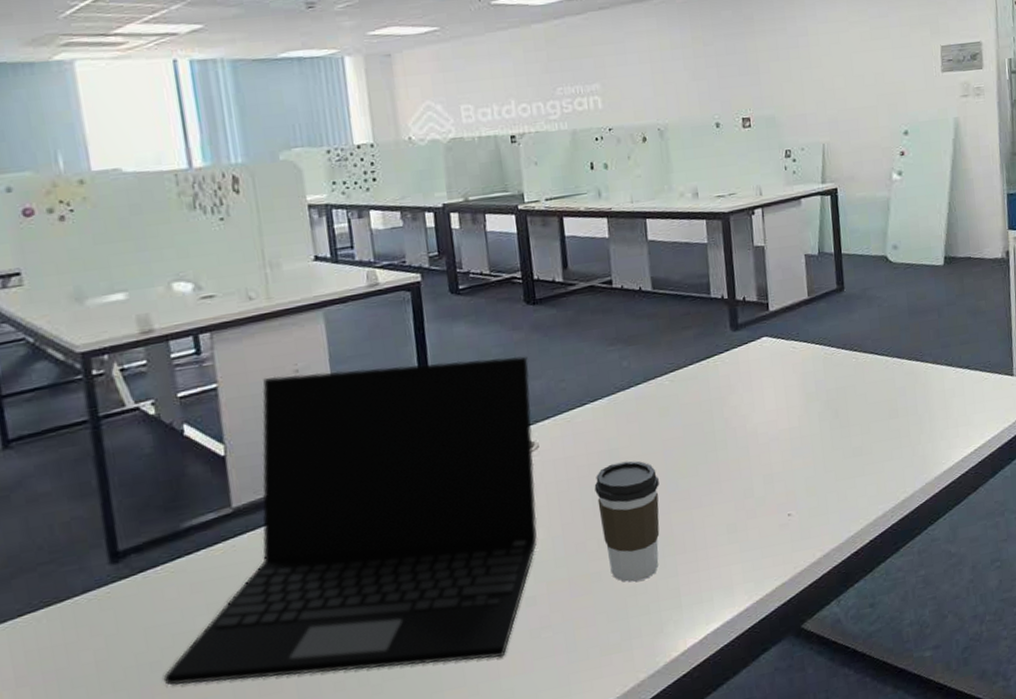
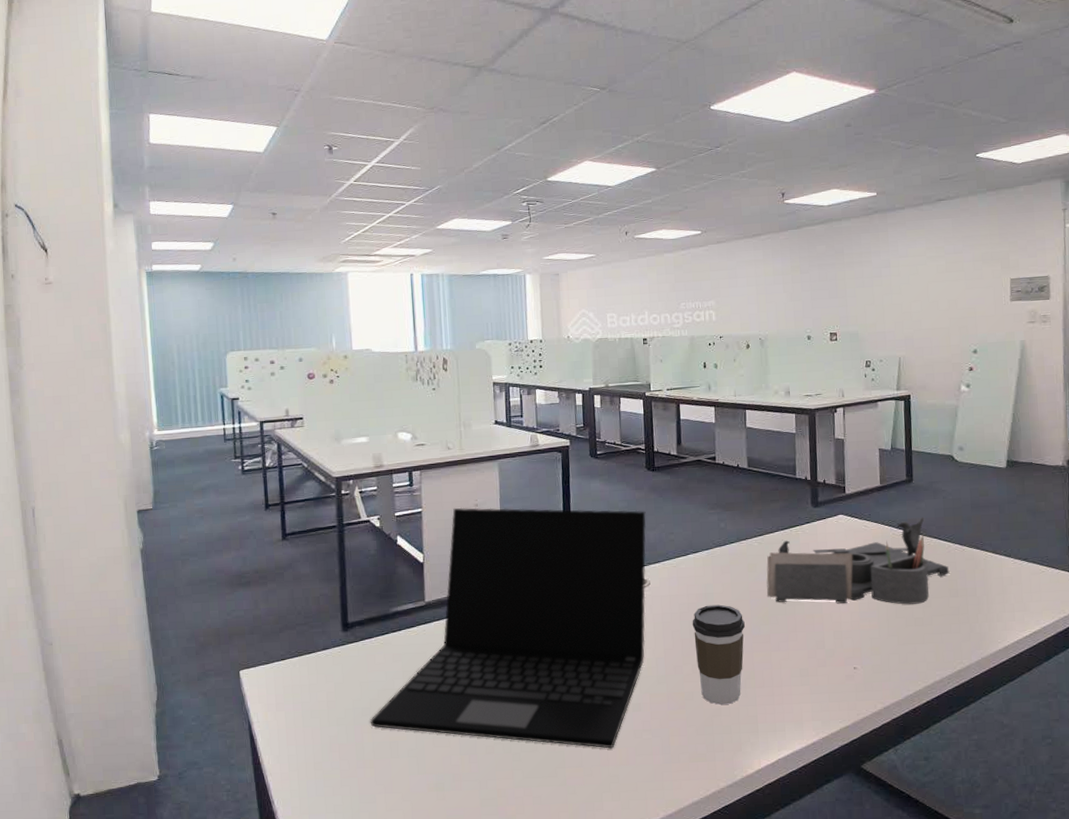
desk organizer: none [681,330,889,450] -> present [766,517,950,605]

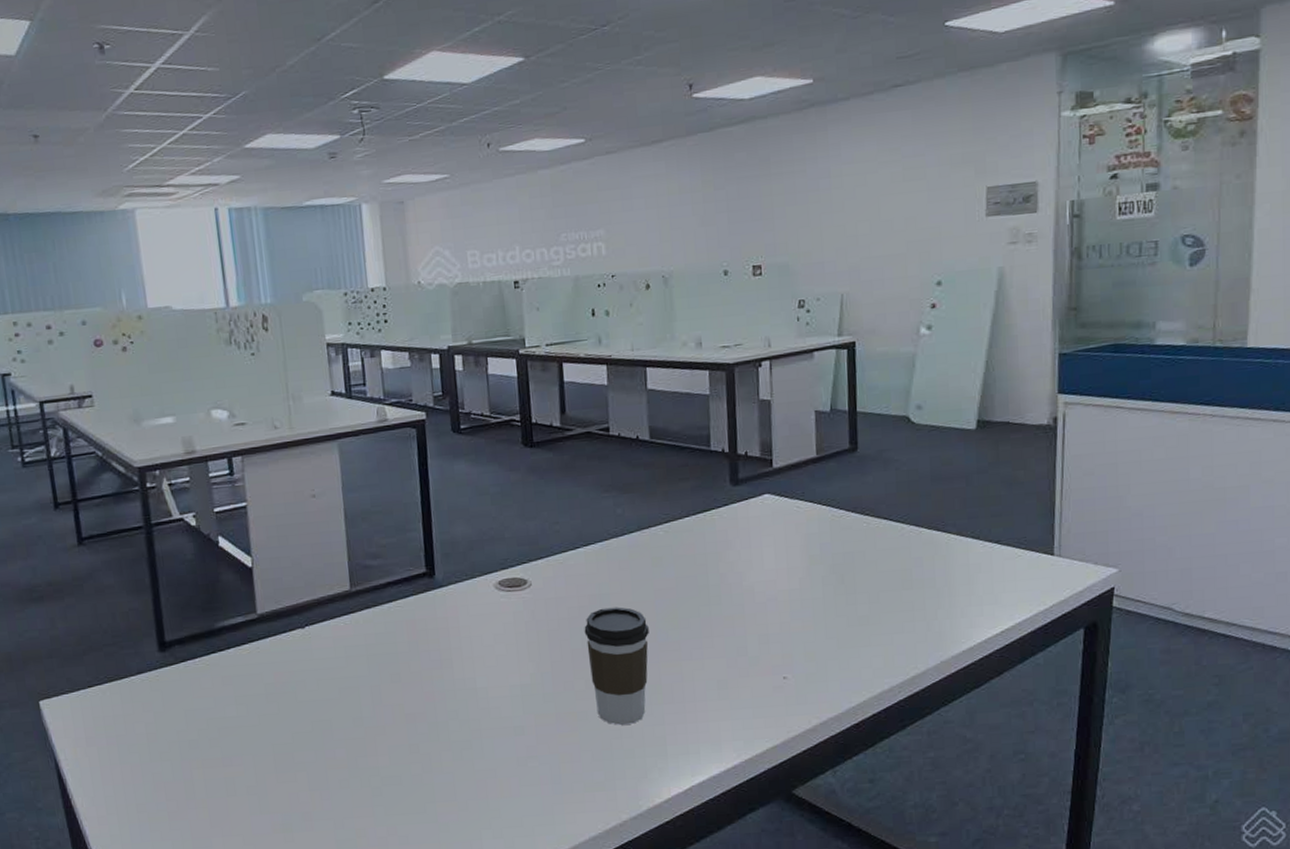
laptop: present [370,507,646,749] -> none [199,496,528,779]
desk organizer: present [766,517,950,605] -> none [675,493,903,603]

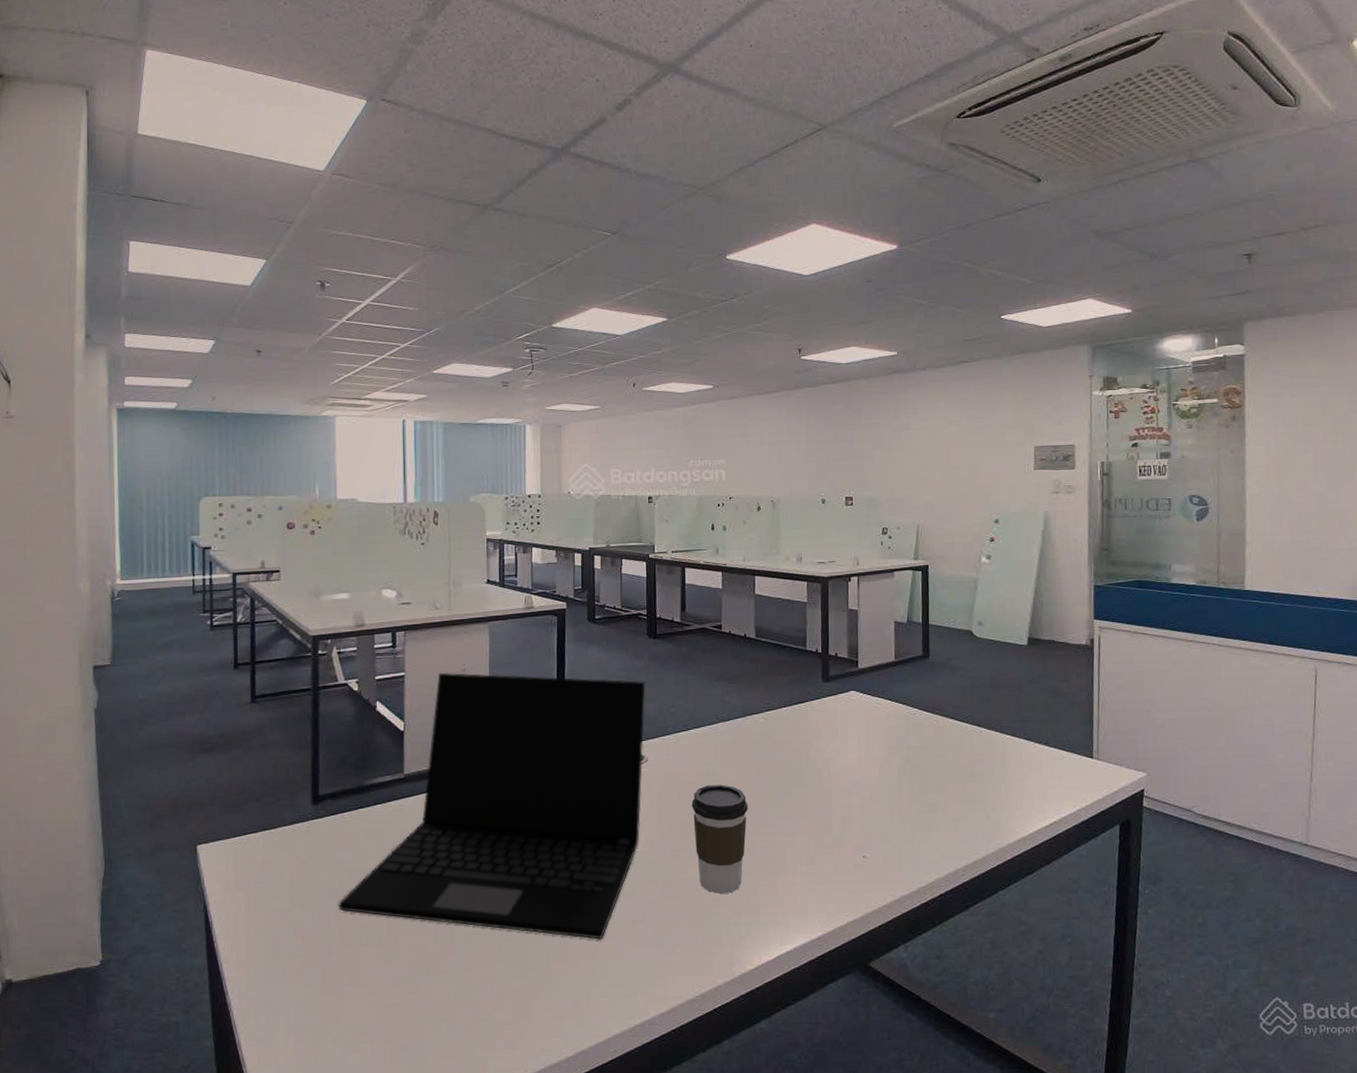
laptop: none [199,496,528,779] -> present [338,672,646,940]

